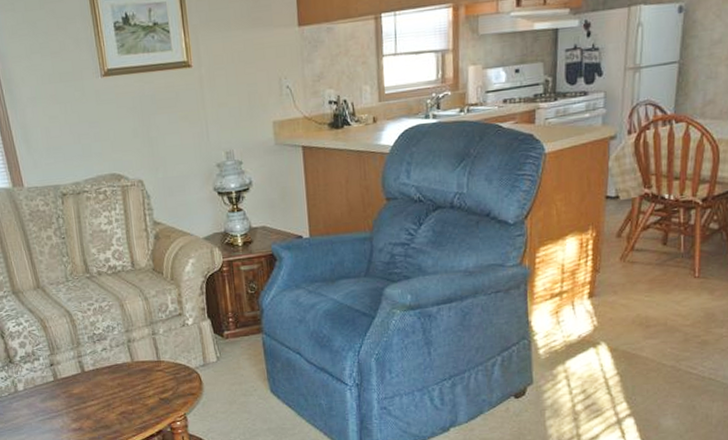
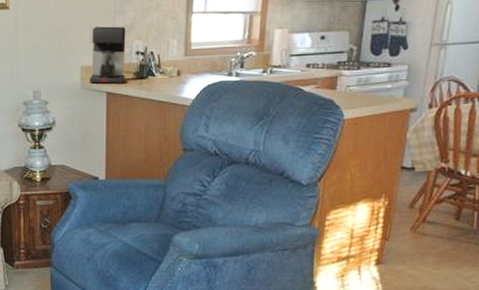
coffee maker: none [281,75,320,139] -> present [89,26,126,84]

